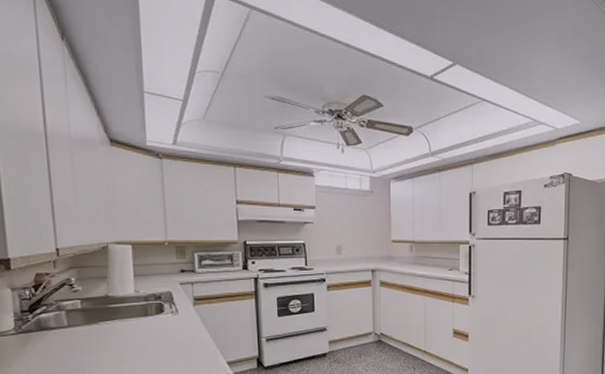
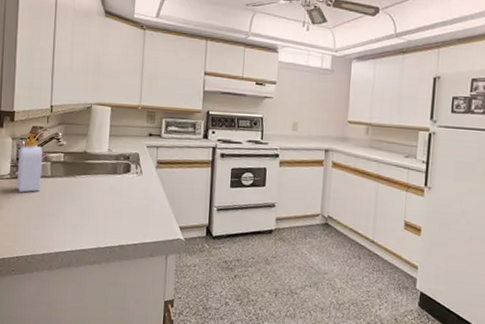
soap bottle: none [19,282,57,348] -> present [17,133,43,193]

